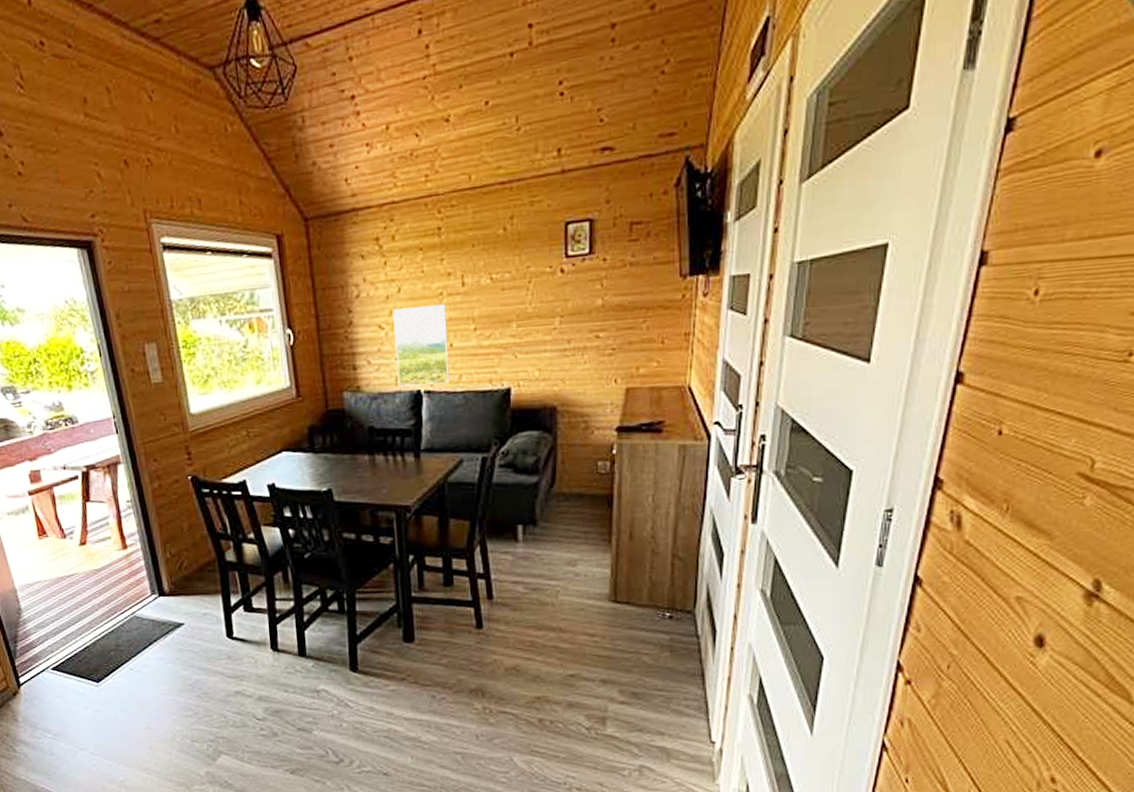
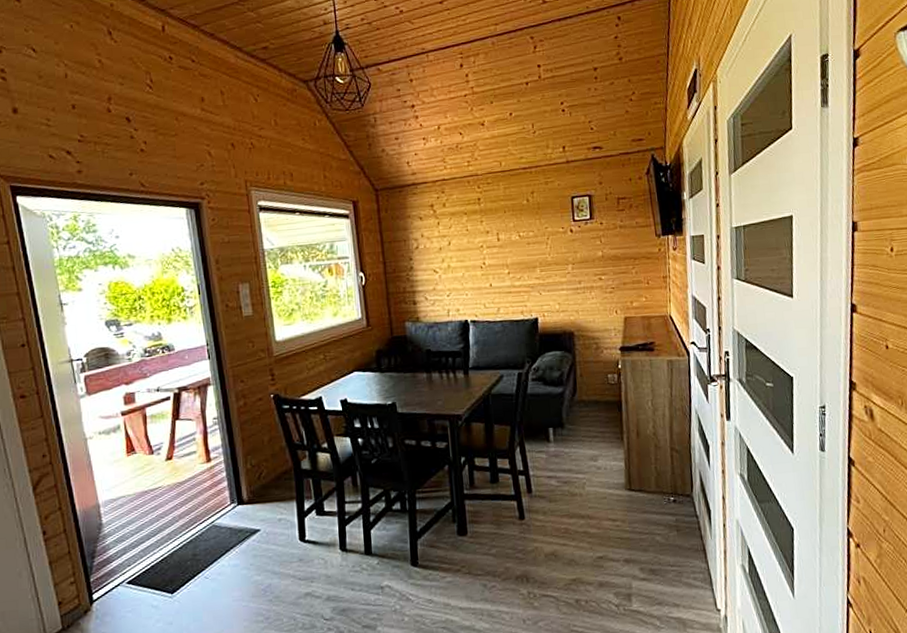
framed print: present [393,303,450,387] -> none [445,254,491,318]

